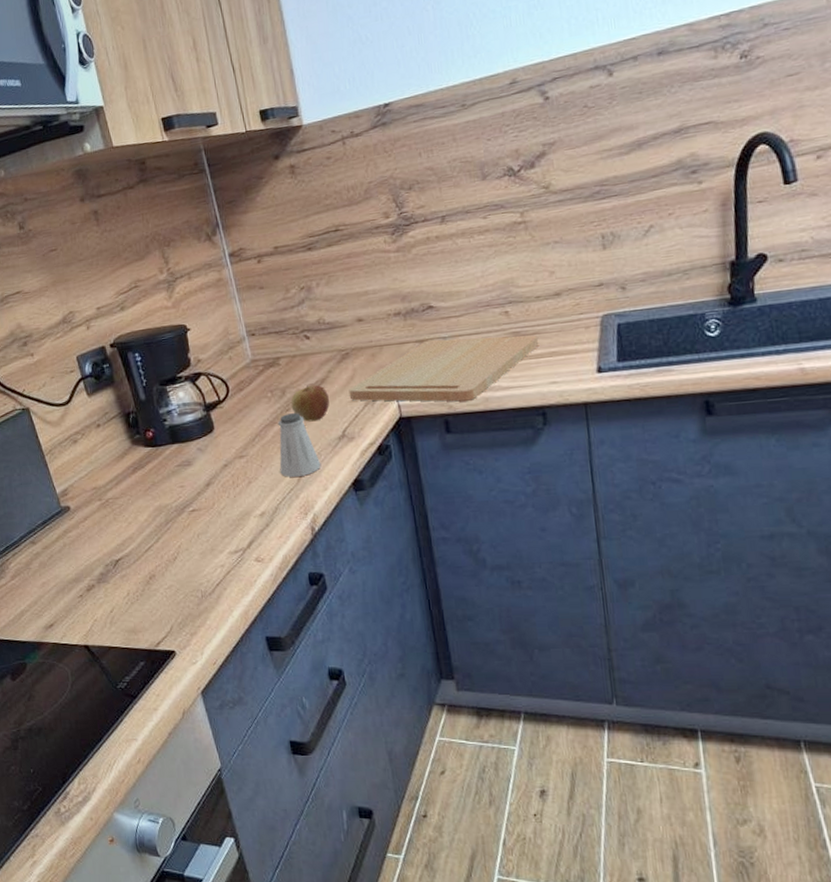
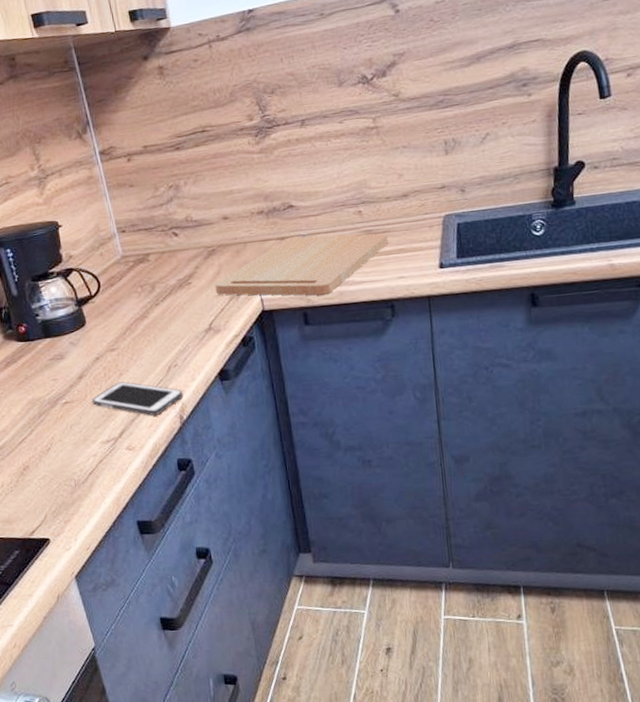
cell phone: none [219,490,315,527] -> present [92,381,184,416]
saltshaker: present [278,413,321,477] -> none [147,307,189,369]
apple: present [290,384,330,422] -> none [160,279,197,316]

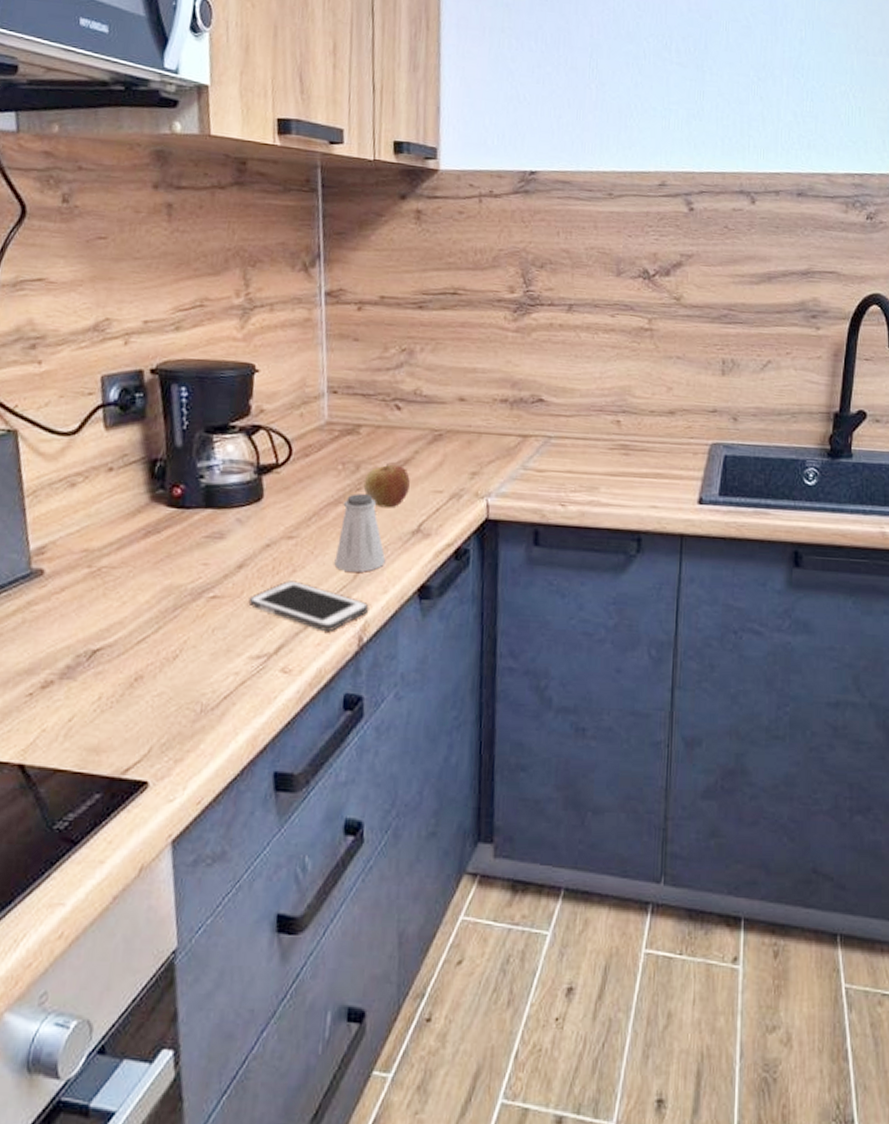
saltshaker: none [147,307,189,369] -> present [334,494,386,572]
apple: none [160,279,197,316] -> present [363,464,410,508]
cutting board: present [215,233,388,296] -> none [434,436,645,512]

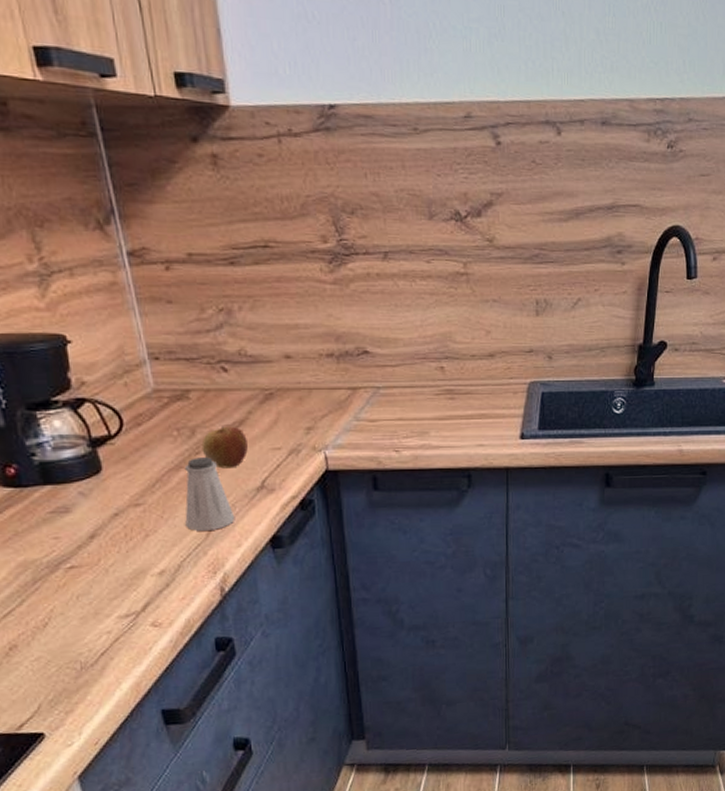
cell phone: present [248,580,369,632] -> none [107,544,226,587]

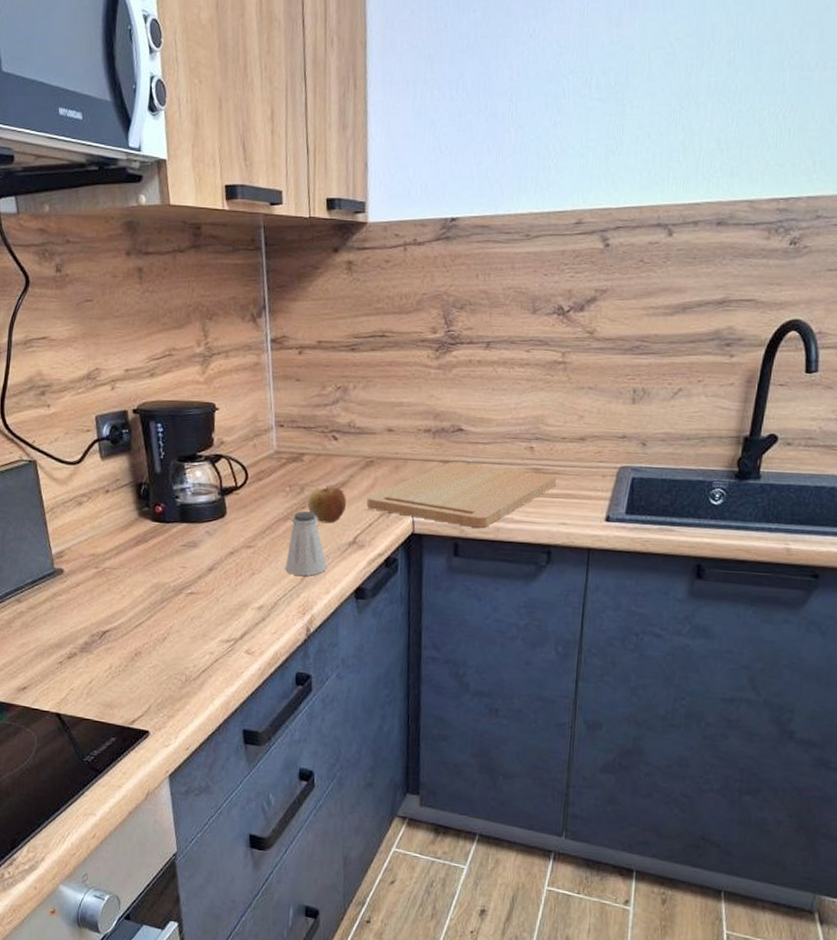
cutting board: none [271,388,469,458] -> present [366,462,556,528]

